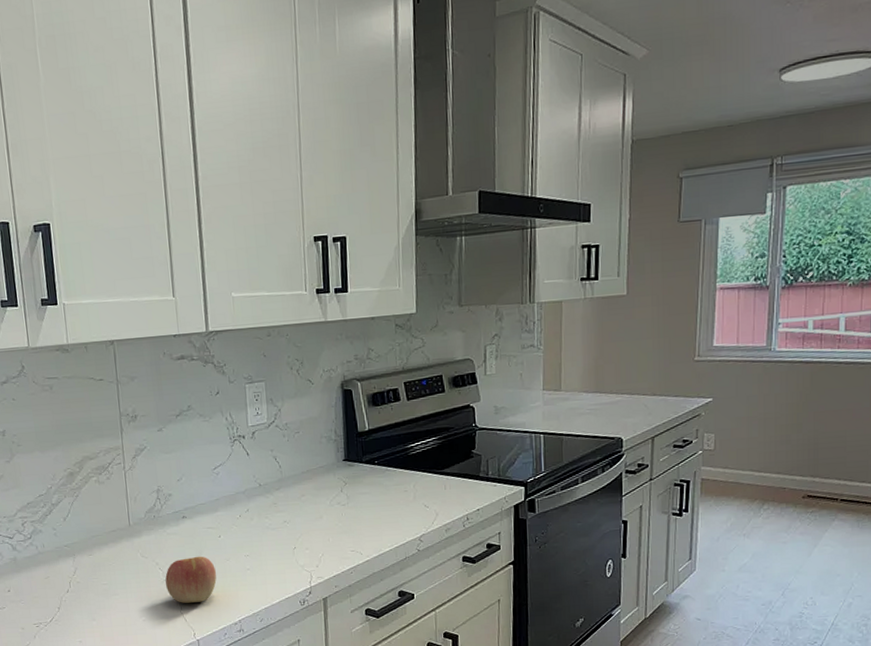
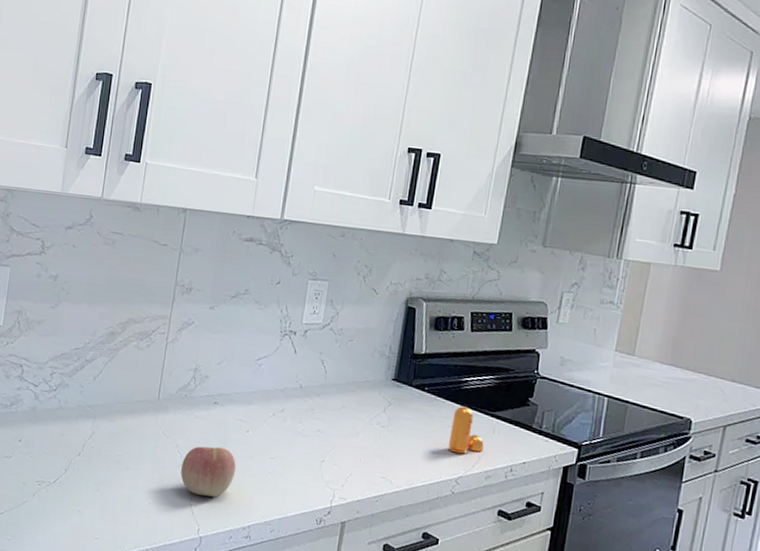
pepper shaker: none [405,471,439,515] -> present [448,406,484,454]

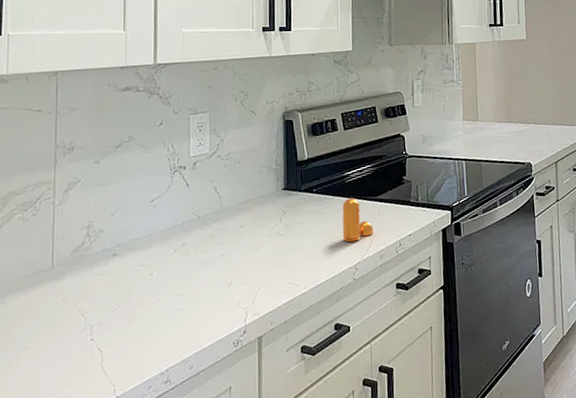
apple: present [180,446,236,497] -> none [87,297,145,354]

